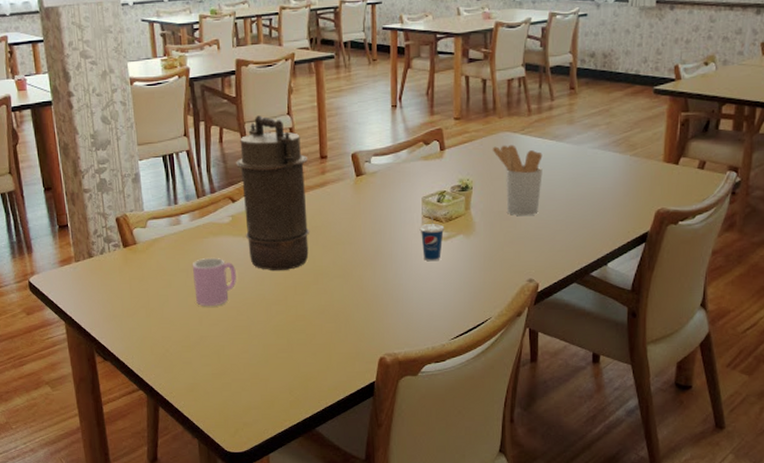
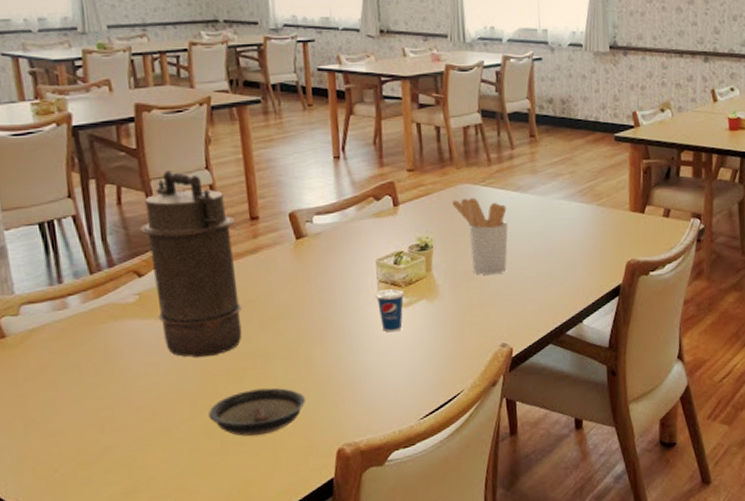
cup: present [192,258,236,307] -> none [86,347,149,410]
saucer: none [279,301,357,340] -> present [208,387,306,437]

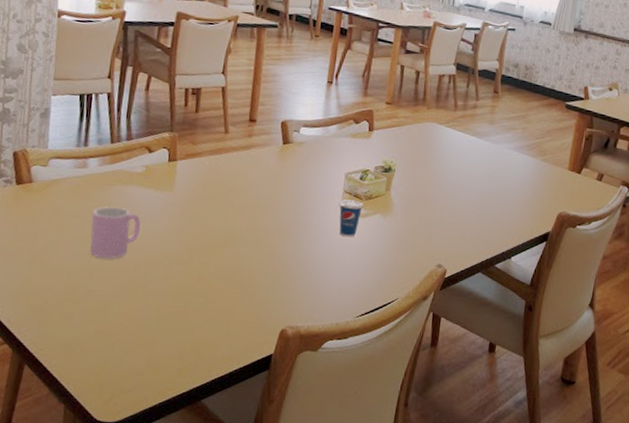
cup: none [86,347,149,410] -> present [90,206,141,259]
thermos: present [139,170,243,358] -> none [157,69,237,230]
saucer: present [208,387,306,437] -> none [180,264,264,305]
utensil holder: present [451,197,508,275] -> none [417,134,463,204]

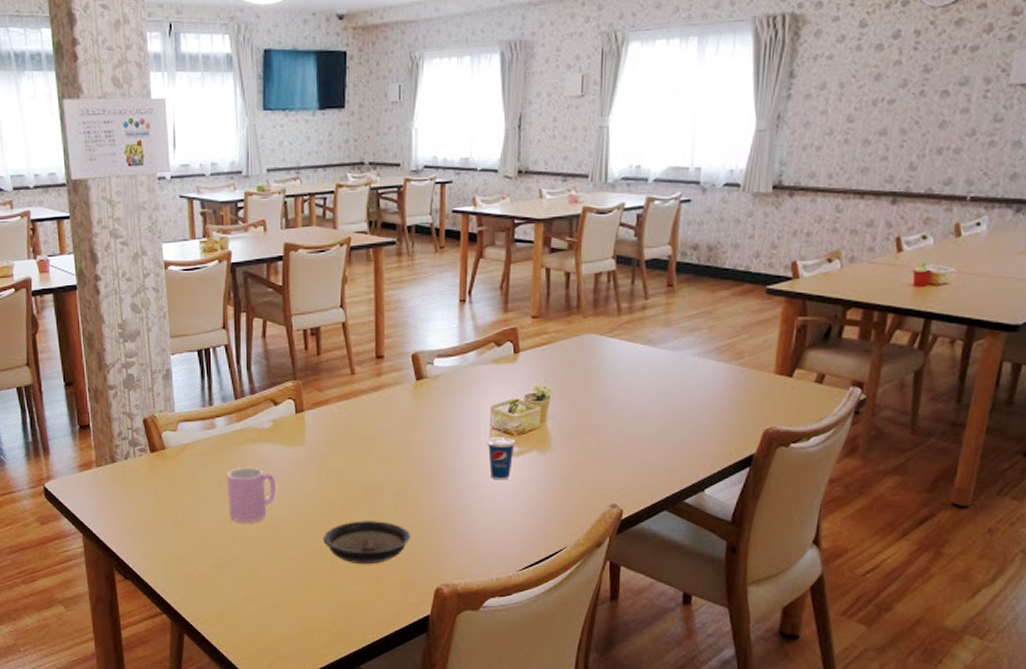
saucer: none [180,264,264,305] -> present [323,521,411,565]

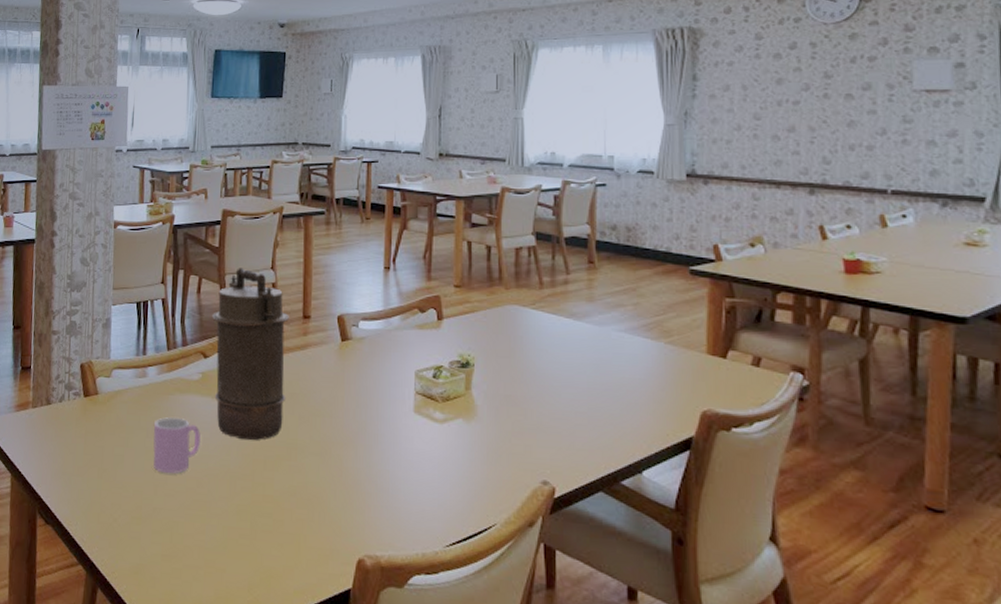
thermos: none [279,307,363,485] -> present [211,268,290,441]
saucer: present [323,521,411,565] -> none [244,479,333,528]
cup: present [487,420,516,479] -> none [411,384,441,446]

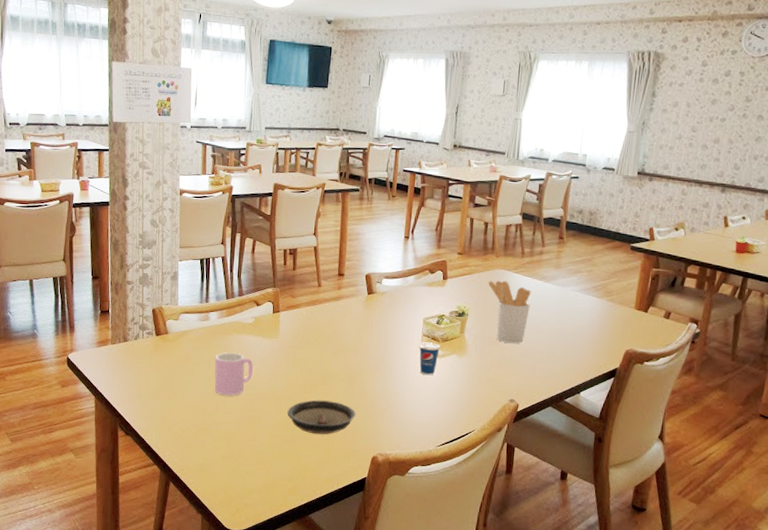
thermos: present [211,268,290,441] -> none [263,233,328,371]
saucer: none [244,479,333,528] -> present [287,400,356,435]
cup: none [411,384,441,446] -> present [419,329,441,375]
utensil holder: none [497,319,558,404] -> present [488,280,531,344]

